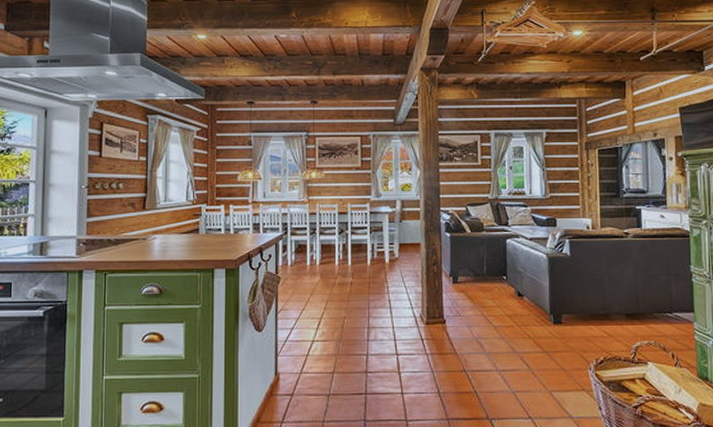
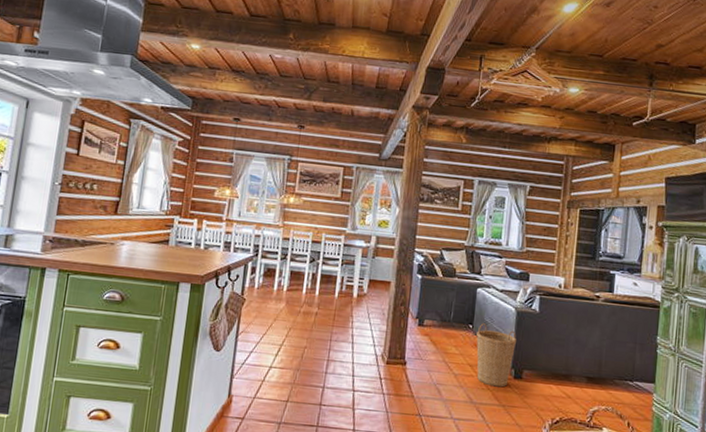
basket: none [511,273,552,334] -> present [476,323,517,388]

